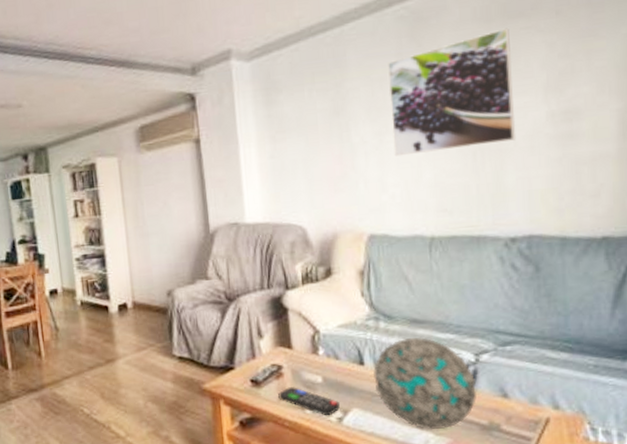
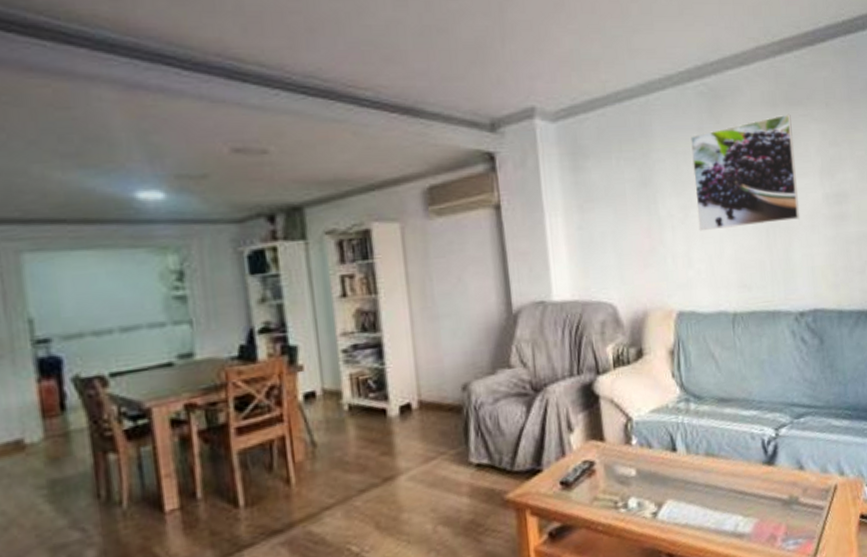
remote control: present [278,387,340,416] -> none [590,484,654,513]
geode: present [372,337,476,430] -> none [685,416,778,513]

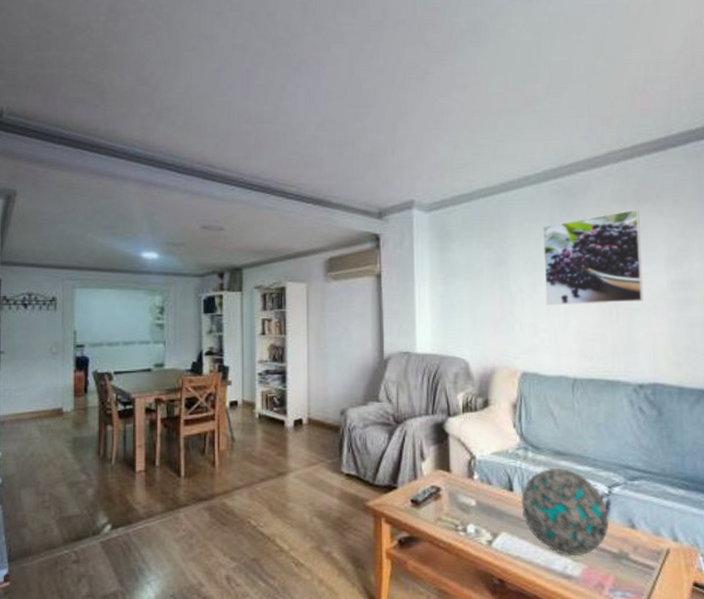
geode: none [685,416,778,513] -> present [520,469,609,556]

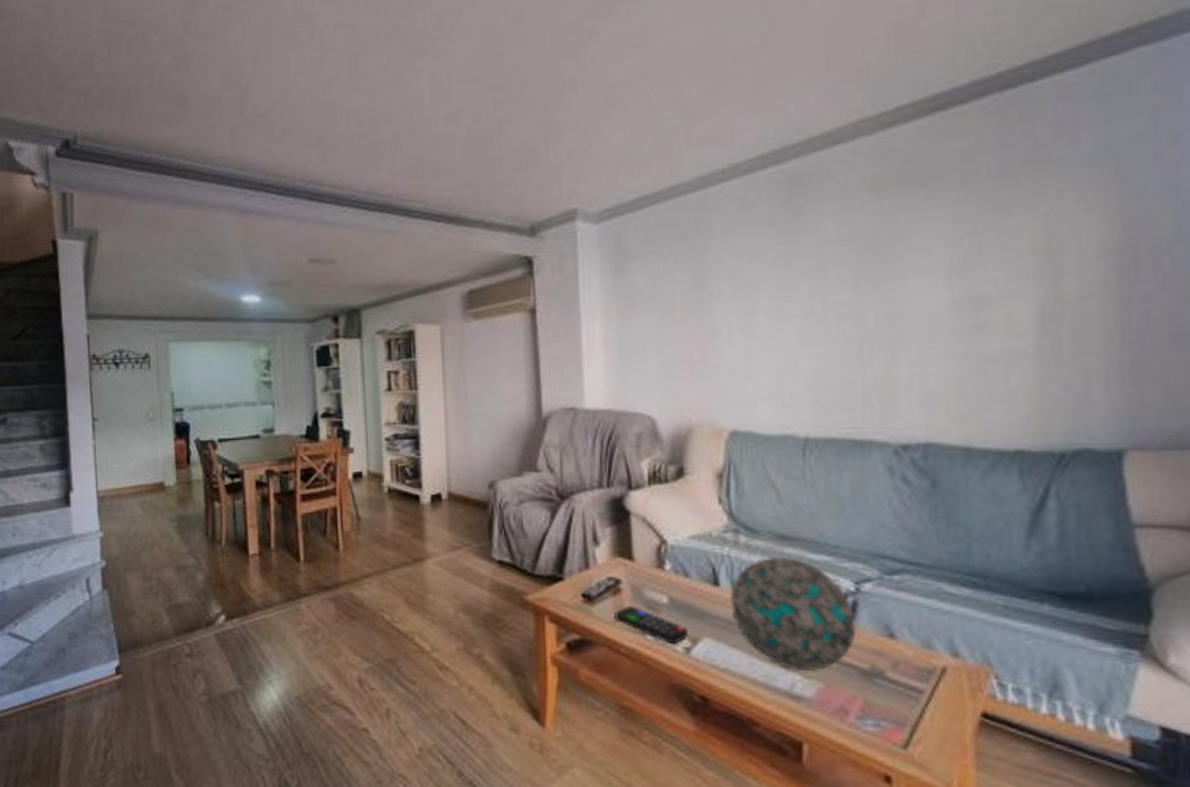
remote control: none [435,509,490,539] -> present [614,606,688,645]
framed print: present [543,209,644,306] -> none [759,199,912,341]

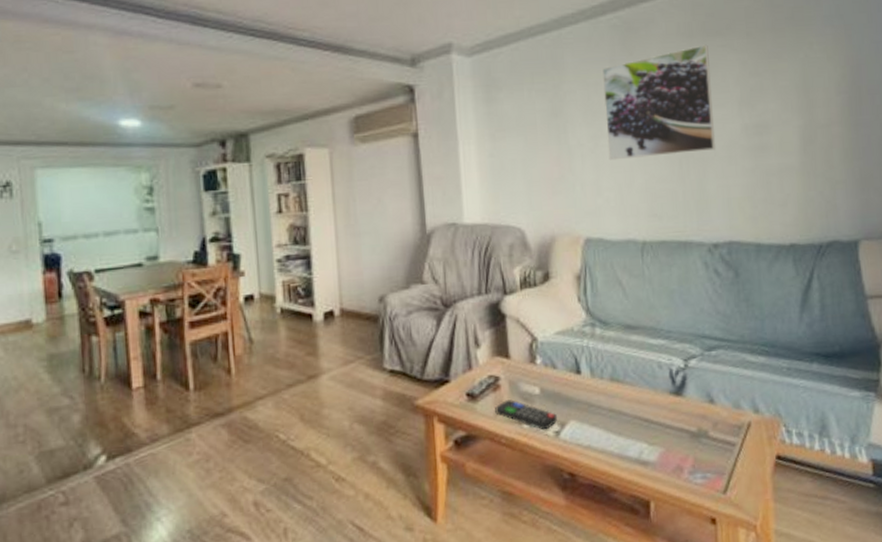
geode: present [729,558,856,671] -> none [589,343,686,440]
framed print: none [759,199,912,341] -> present [602,44,716,161]

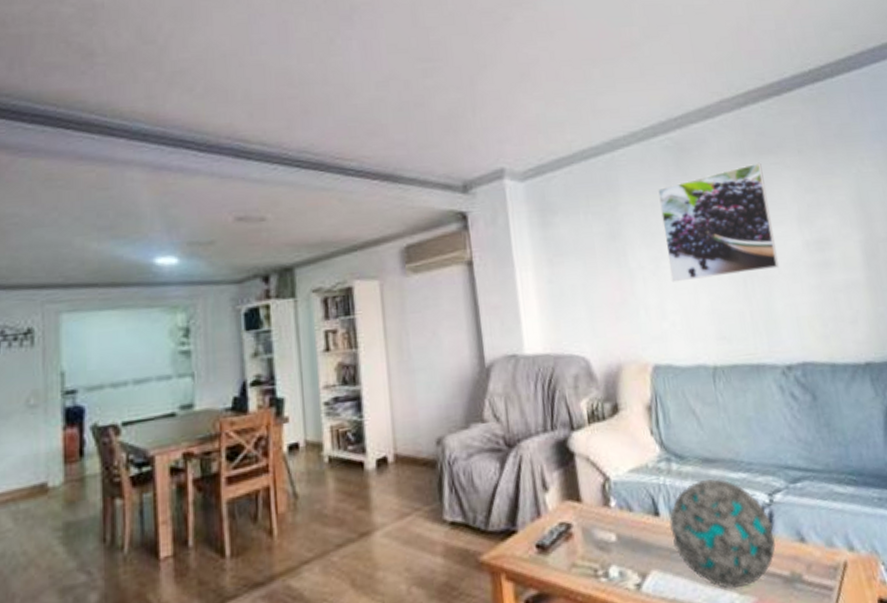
remote control: present [495,400,557,431] -> none [568,549,638,584]
geode: none [589,343,686,440] -> present [669,478,776,589]

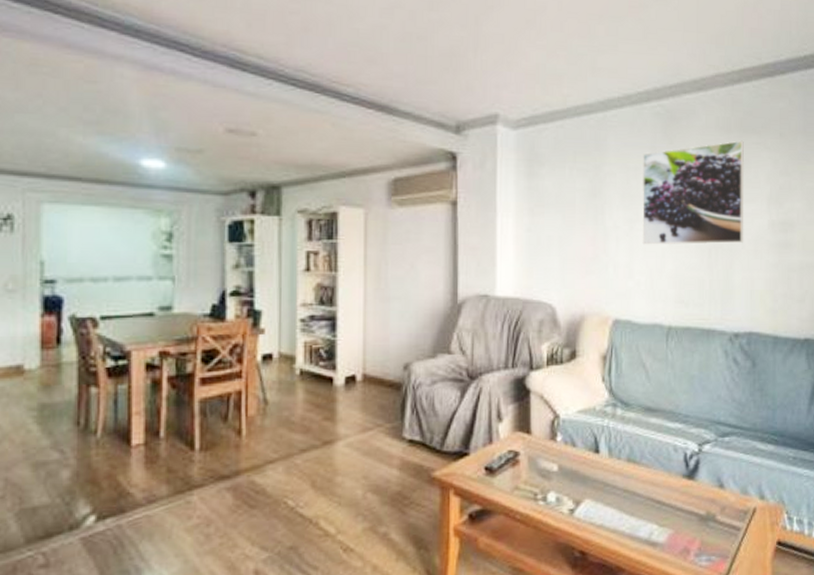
geode: present [669,478,776,589] -> none [606,426,697,522]

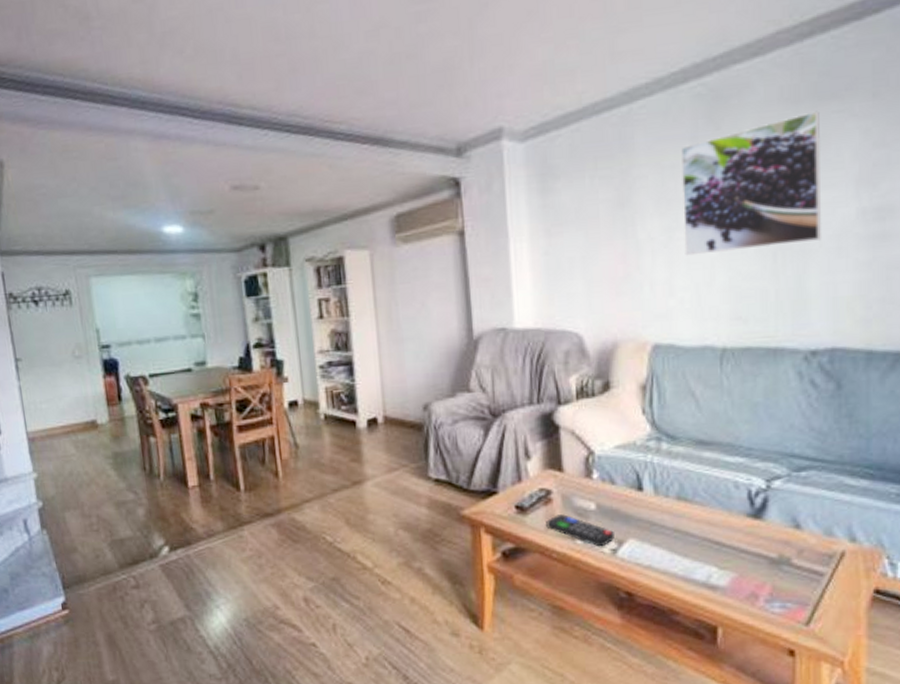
remote control: none [512,476,573,508] -> present [546,514,614,547]

